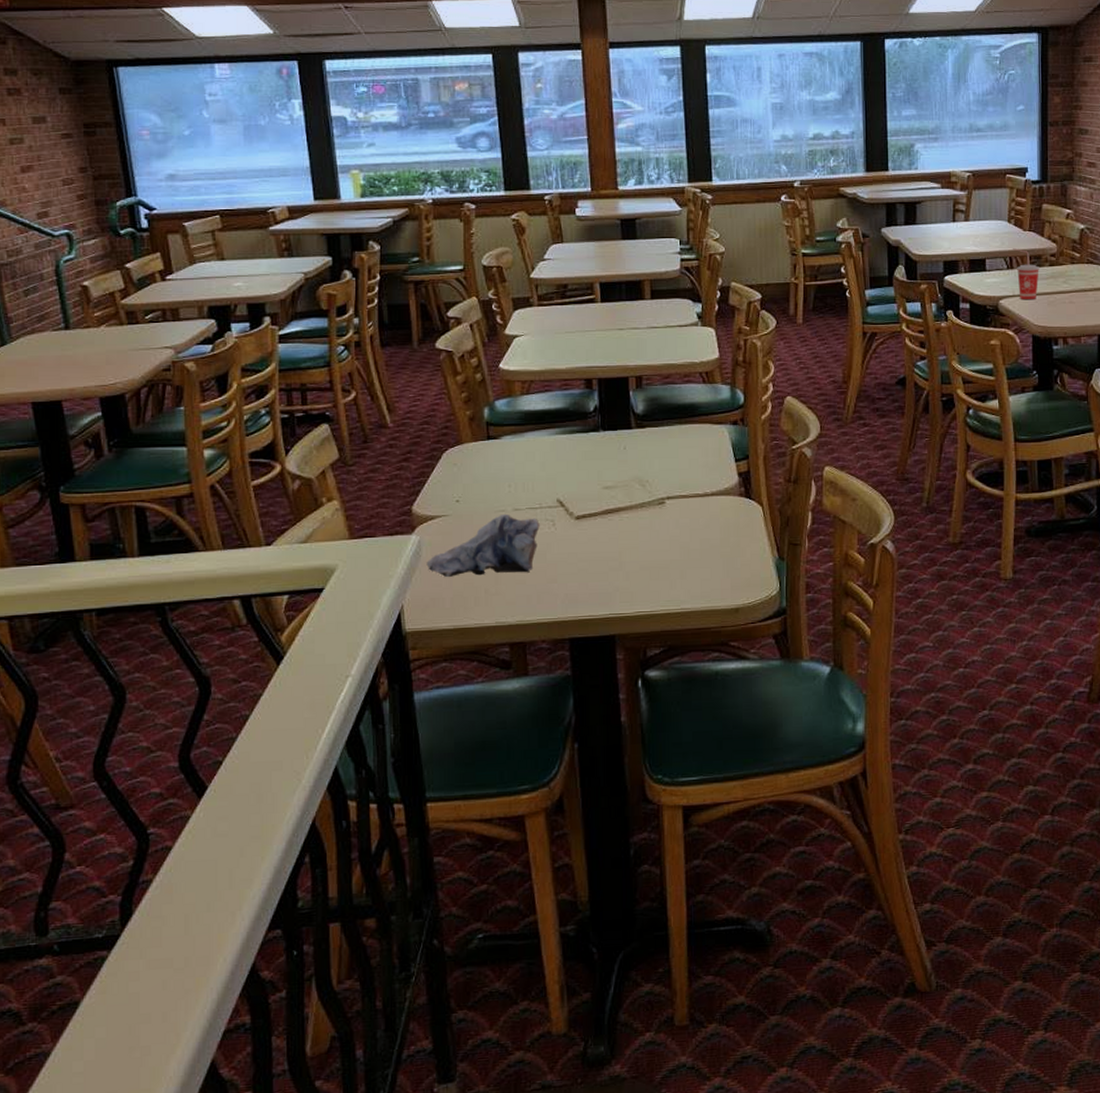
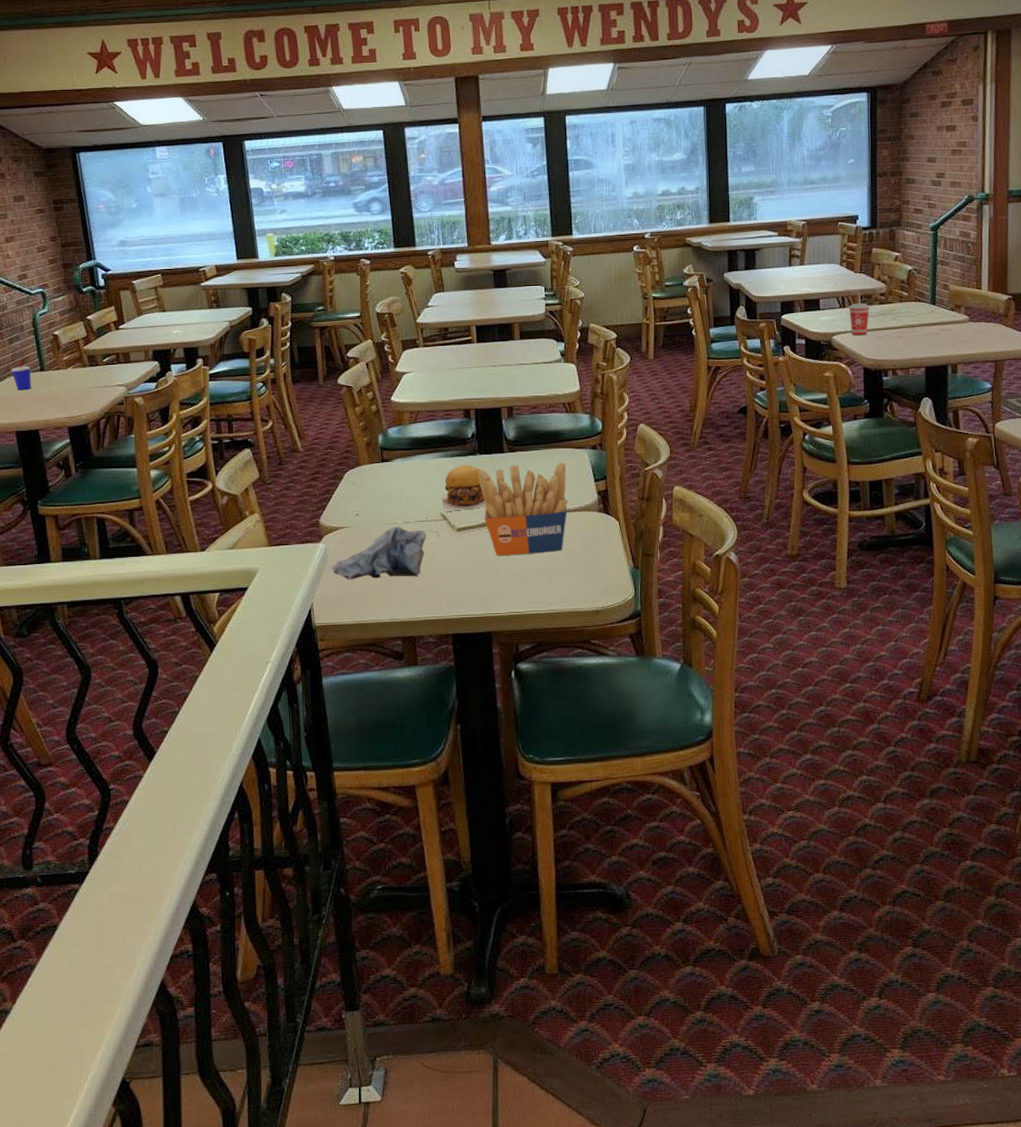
beverage cup: none [26,316,53,353] -> present [11,360,31,391]
hamburger: none [557,443,610,498] -> present [441,465,486,513]
french fries: none [600,439,705,547] -> present [477,462,569,556]

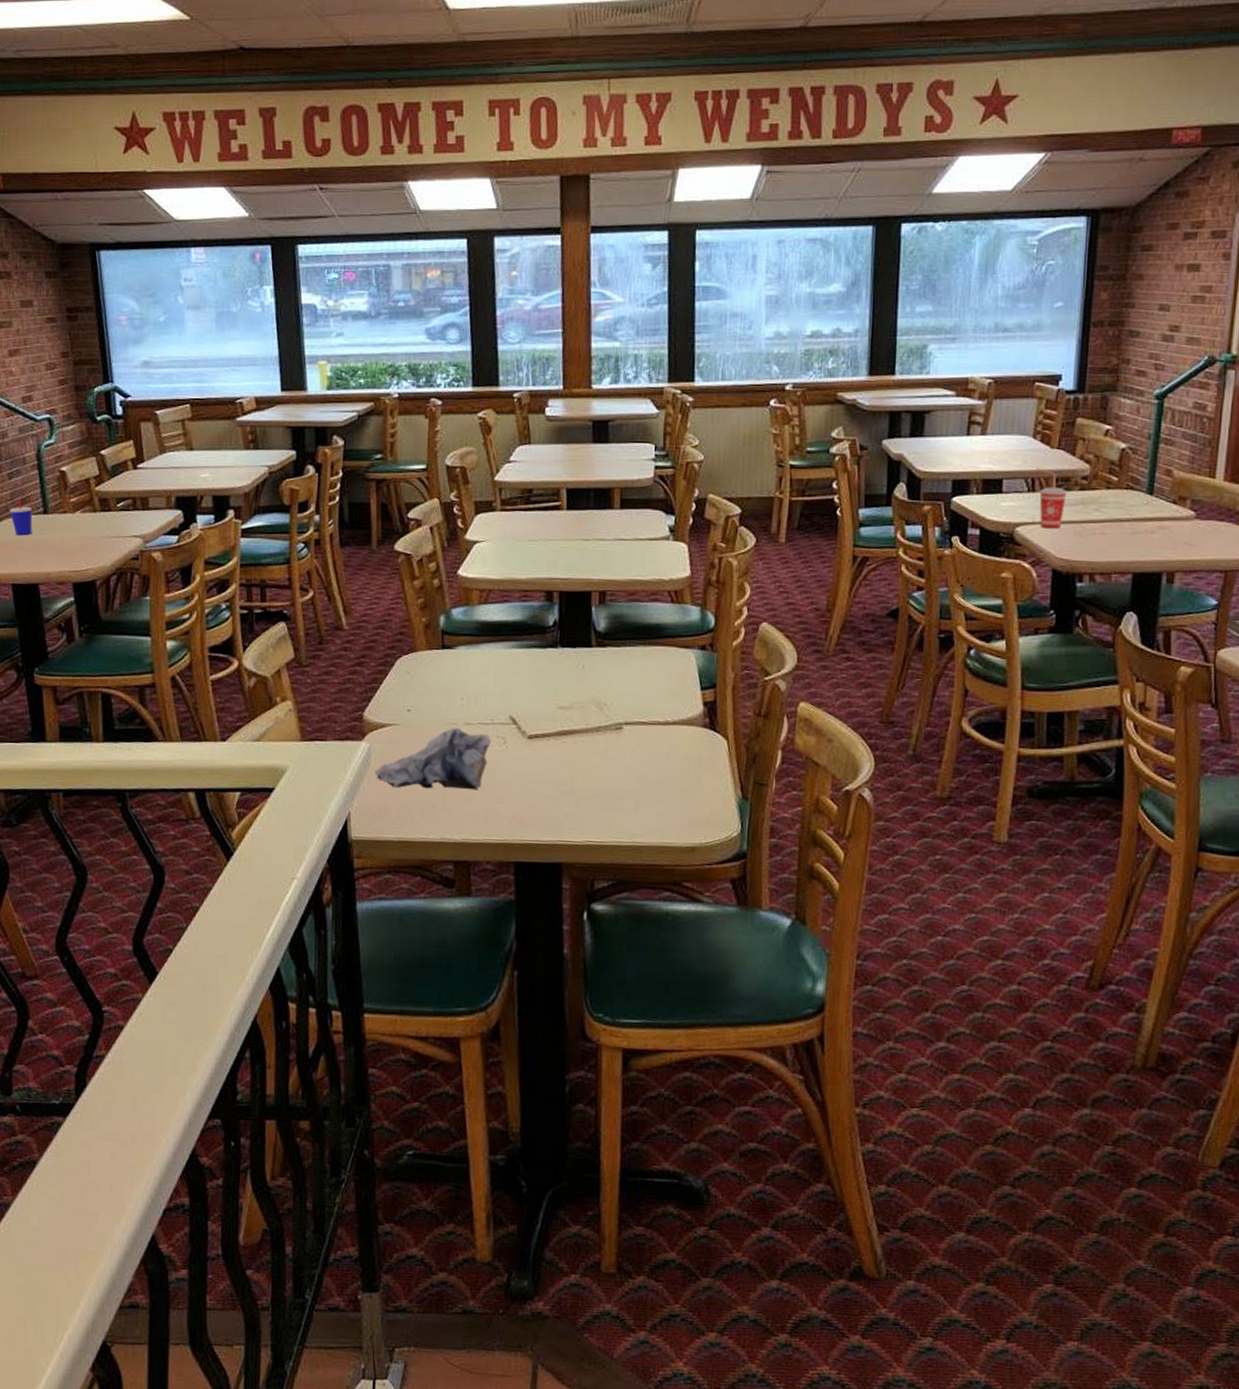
hamburger: present [441,465,486,513] -> none [511,658,566,715]
french fries: present [477,462,569,556] -> none [557,663,667,773]

